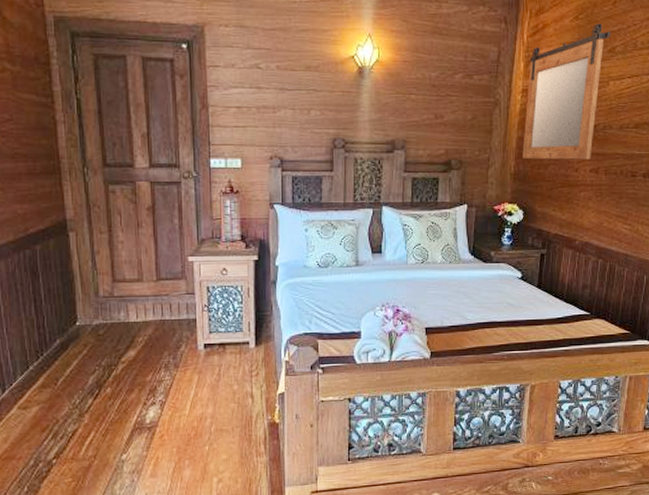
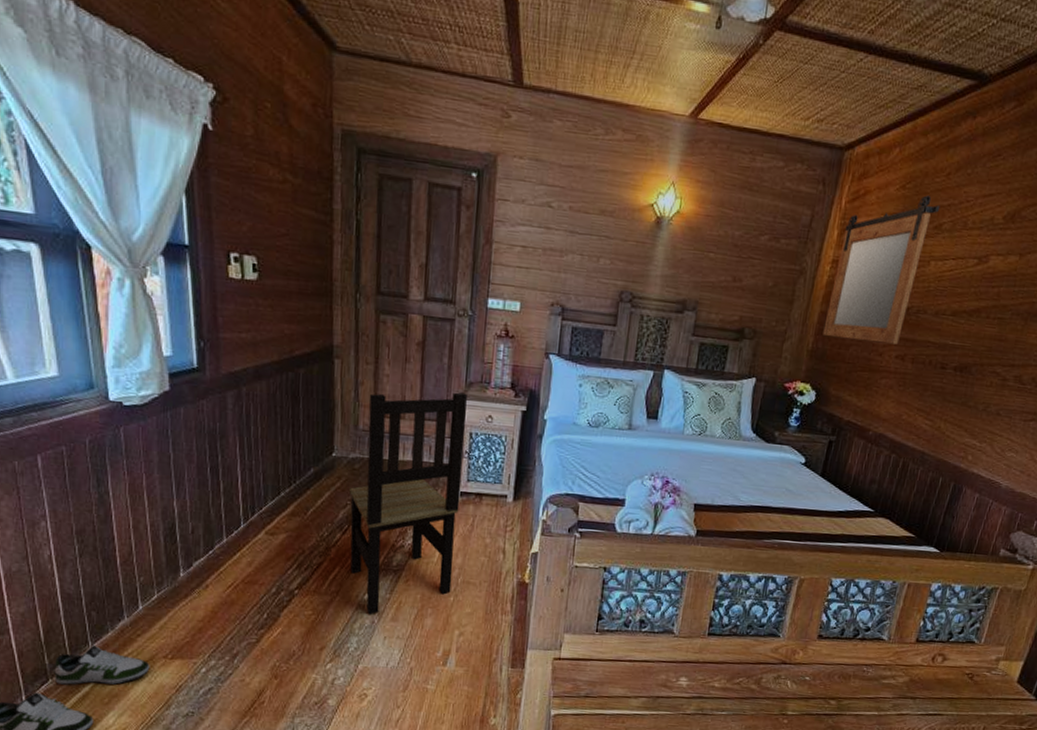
dining chair: none [97,250,205,475] -> present [349,392,467,615]

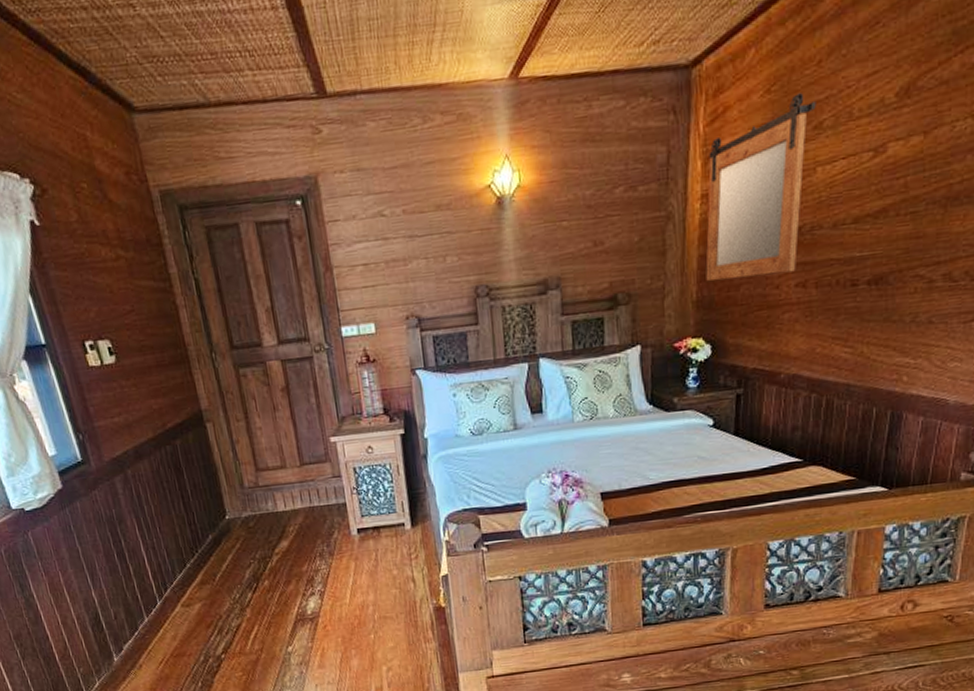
dining chair: present [349,392,467,615] -> none [247,429,370,667]

